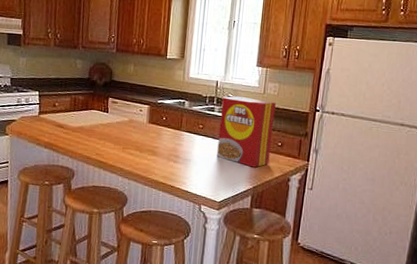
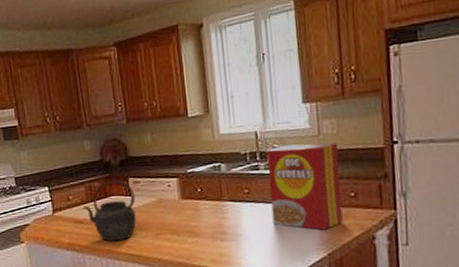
kettle: none [65,97,112,148] -> present [82,180,136,242]

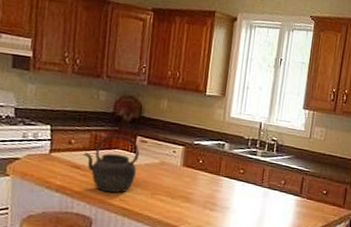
cereal box: present [266,143,343,230] -> none [258,139,322,217]

